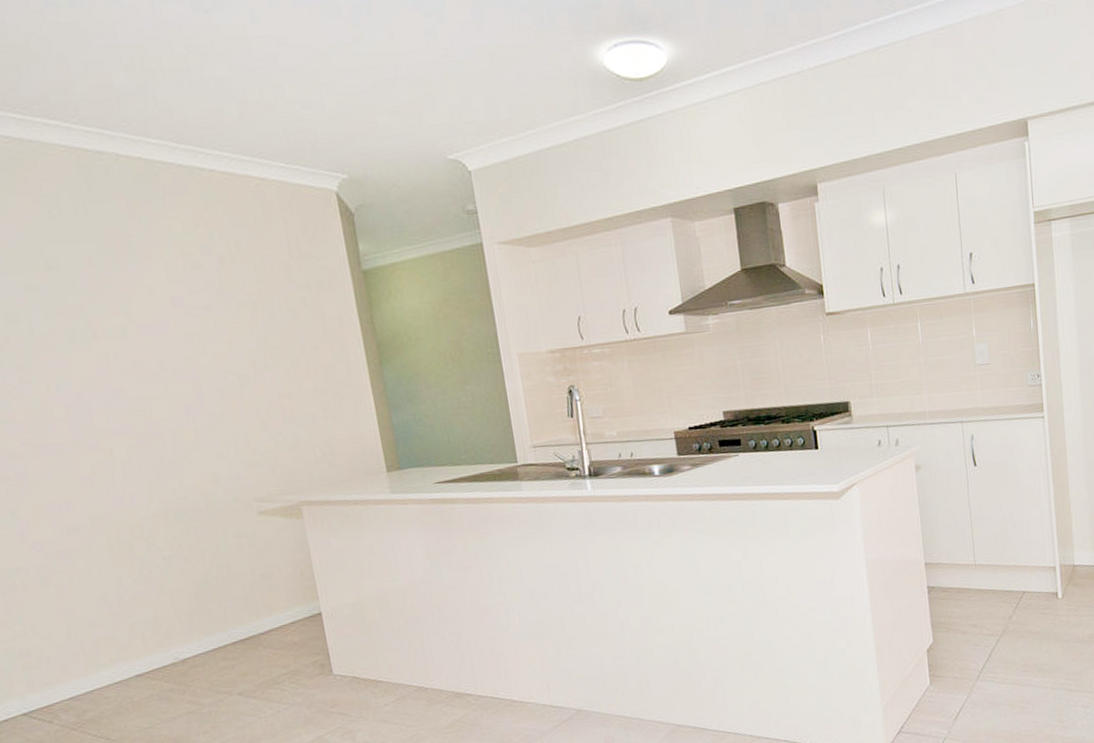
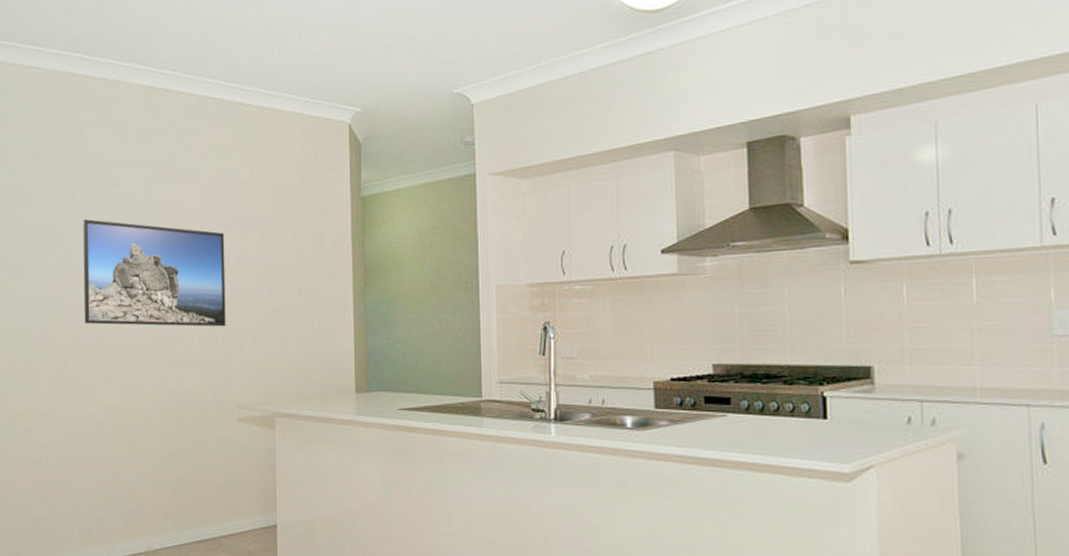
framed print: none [14,307,227,429] -> present [83,219,226,327]

